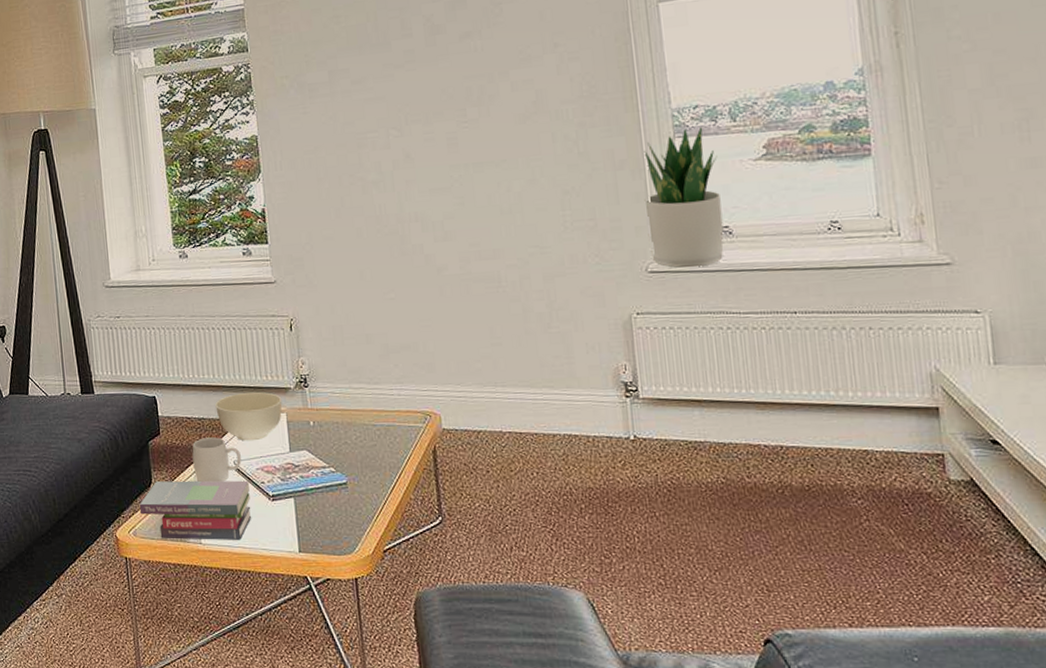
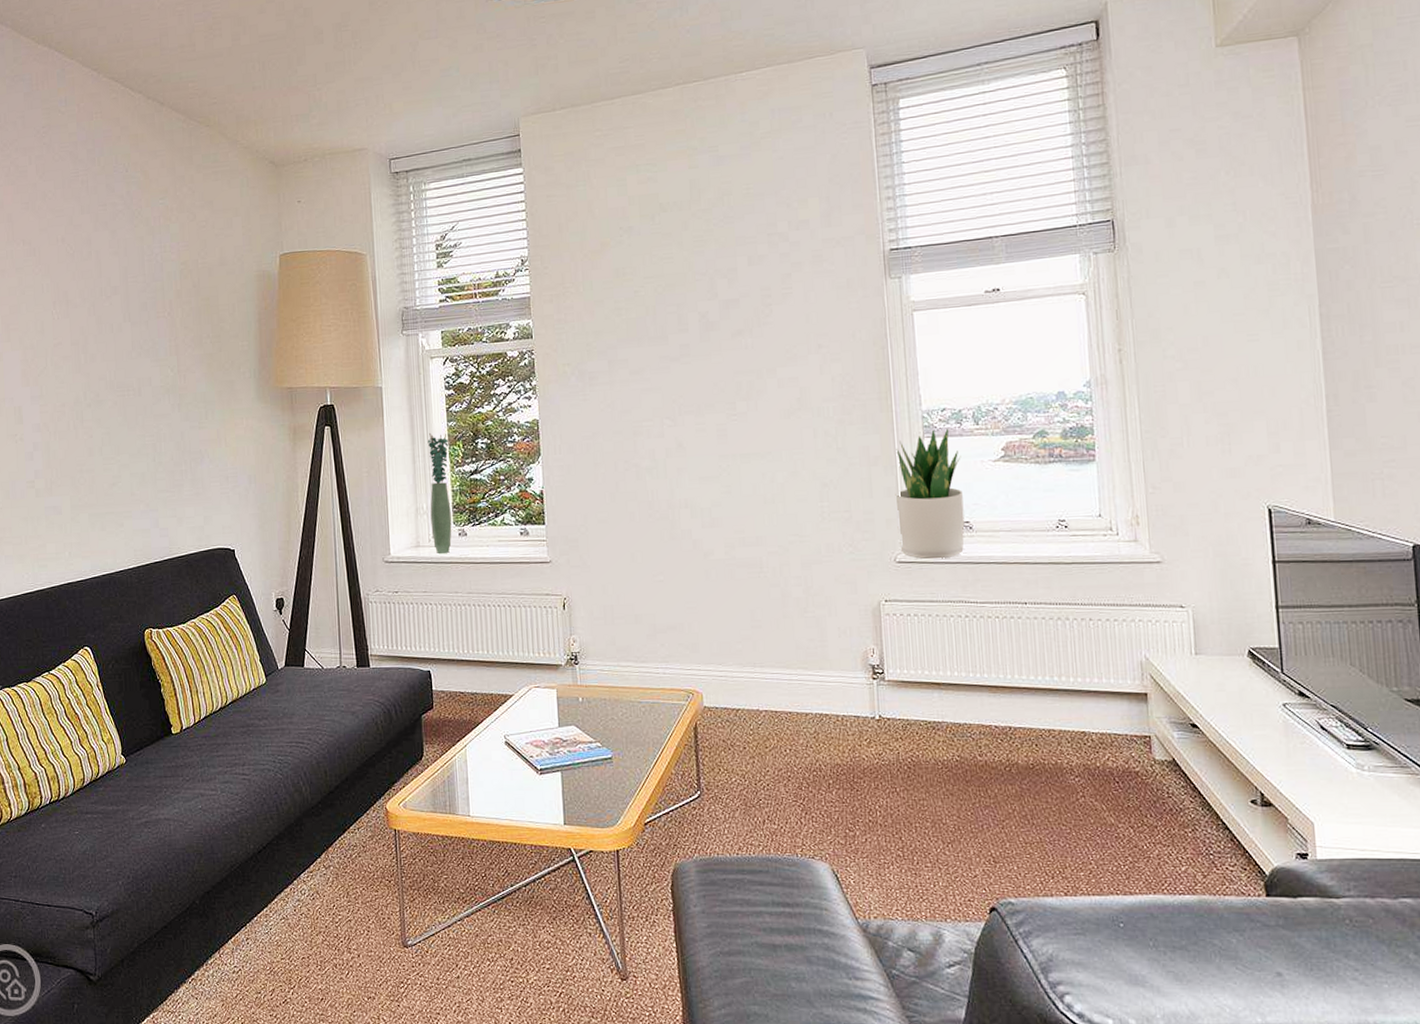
books: present [139,480,252,540] -> none [410,754,520,813]
vase: none [143,154,173,277] -> present [427,433,452,553]
mug: present [192,437,241,483] -> none [464,712,512,756]
bowl: present [215,391,283,441] -> none [488,668,553,716]

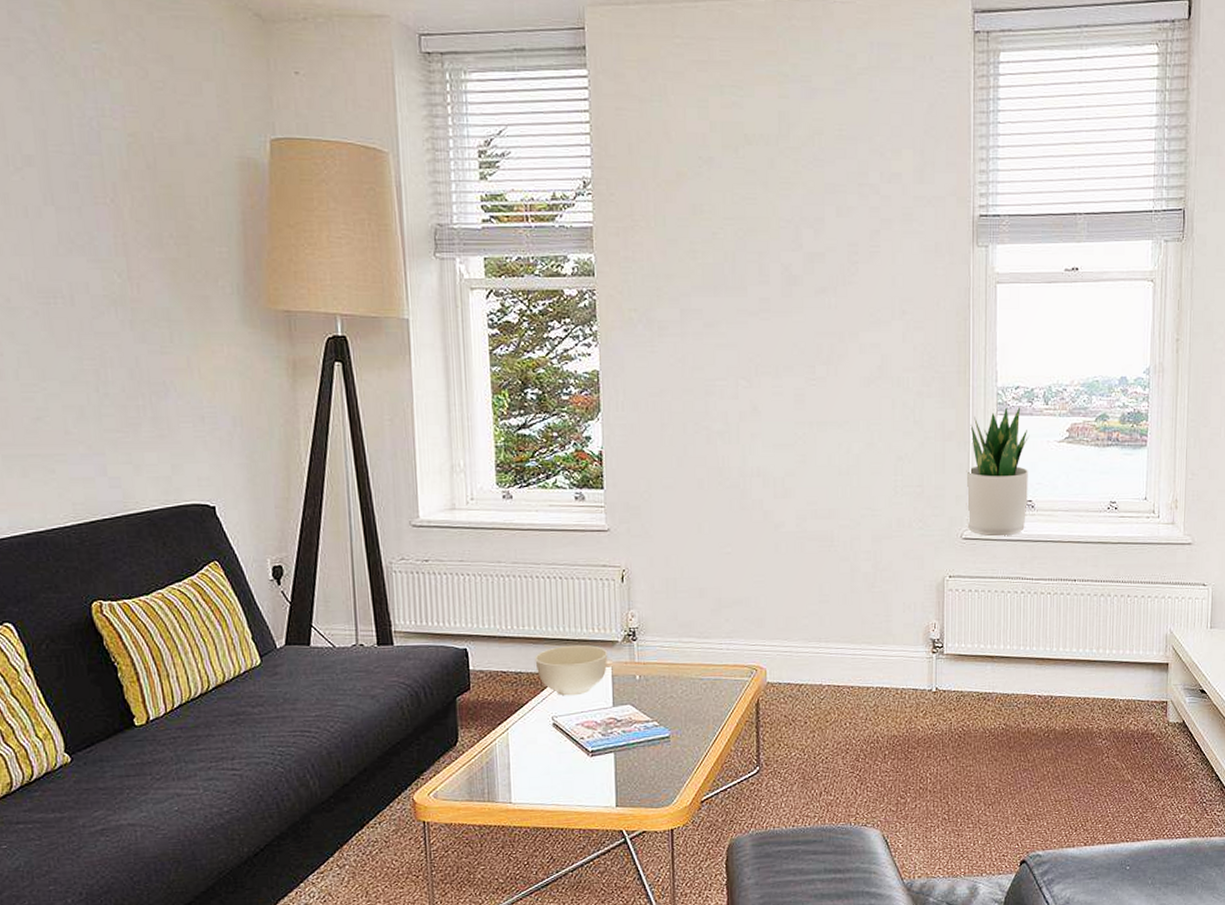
vase: present [427,433,452,553] -> none [465,379,495,518]
bowl: none [488,668,553,716] -> present [535,644,608,696]

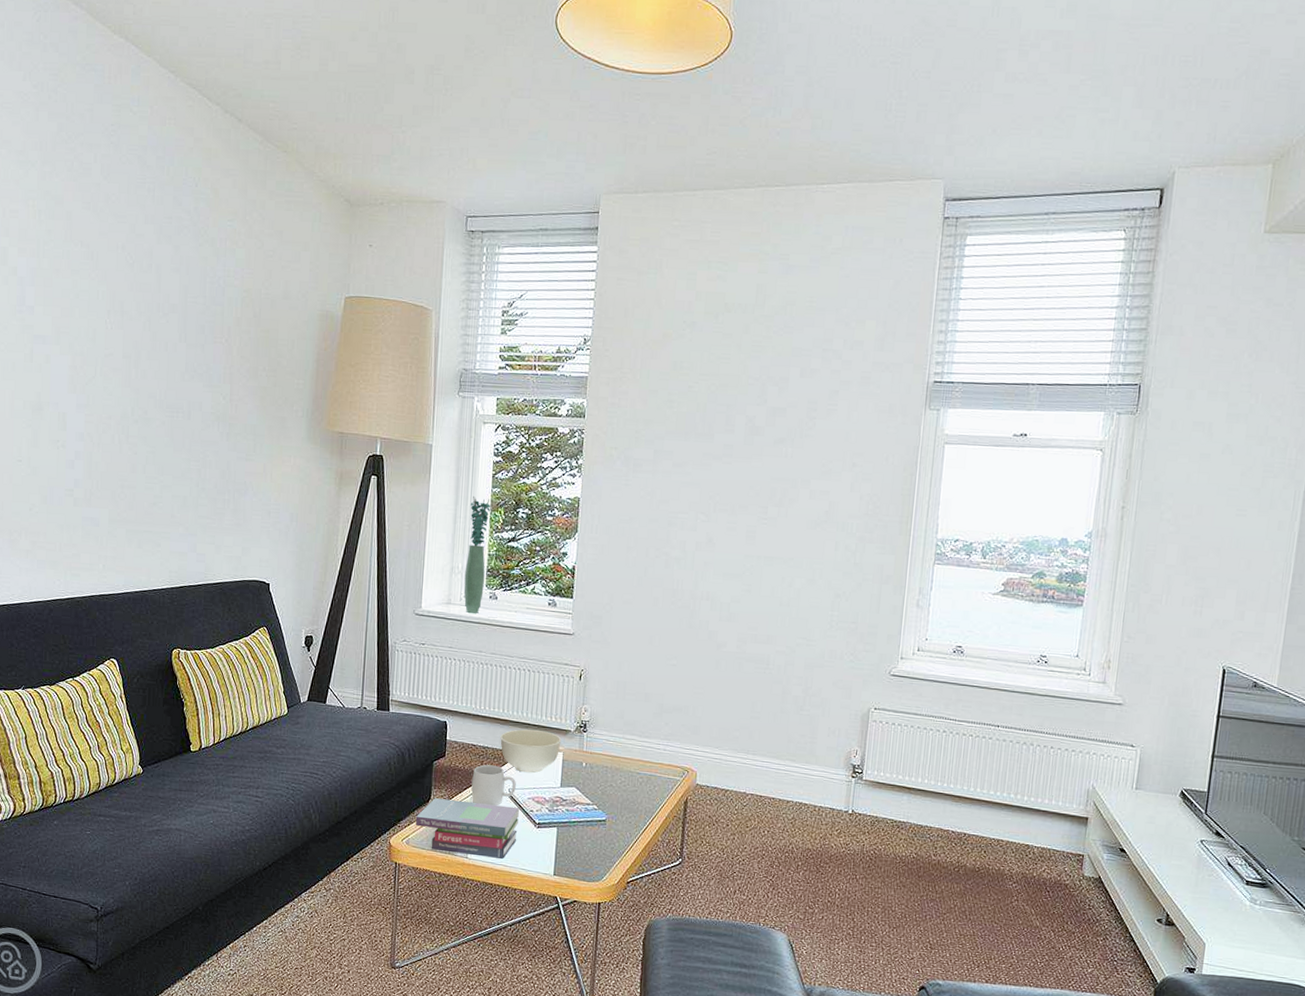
books: none [442,736,568,800] -> present [415,798,519,859]
vase: none [465,379,495,518] -> present [464,496,491,613]
mug: none [506,692,560,740] -> present [471,764,516,806]
planter: present [966,407,1030,537] -> none [896,558,965,677]

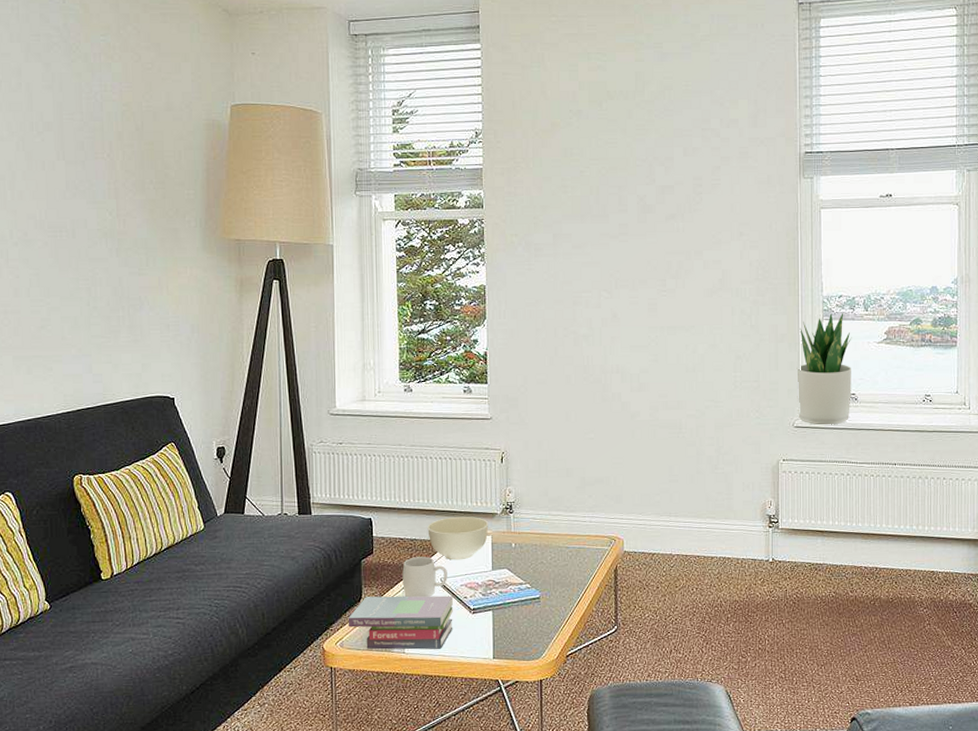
vase: present [464,496,491,613] -> none [377,293,398,408]
planter: none [896,558,965,677] -> present [796,313,852,425]

